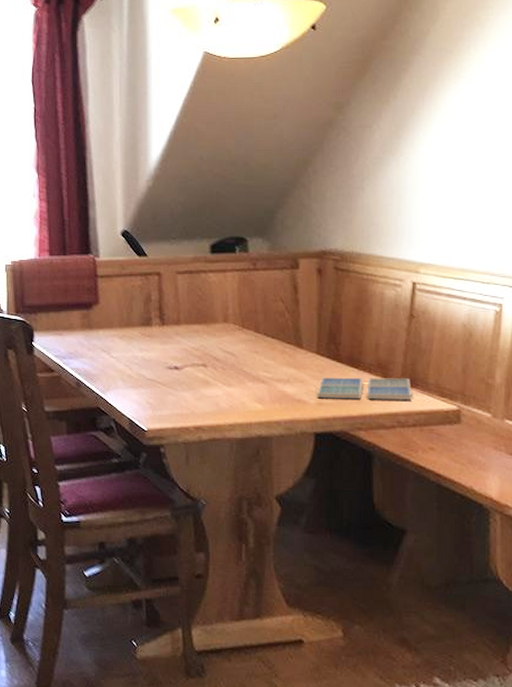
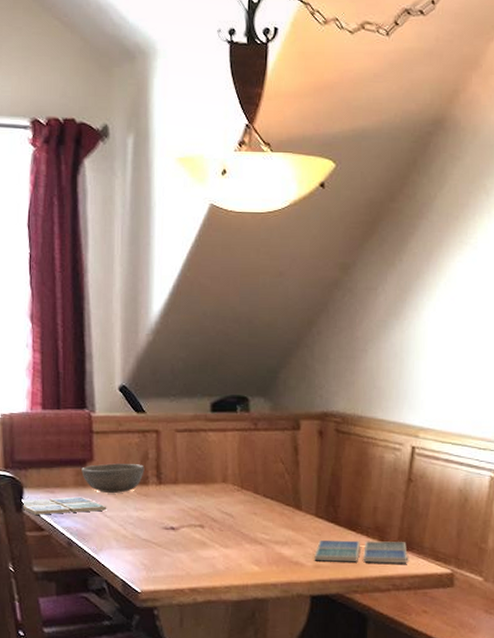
drink coaster: none [32,338,113,357] -> present [21,496,107,515]
bowl: none [88,306,148,334] -> present [81,463,145,493]

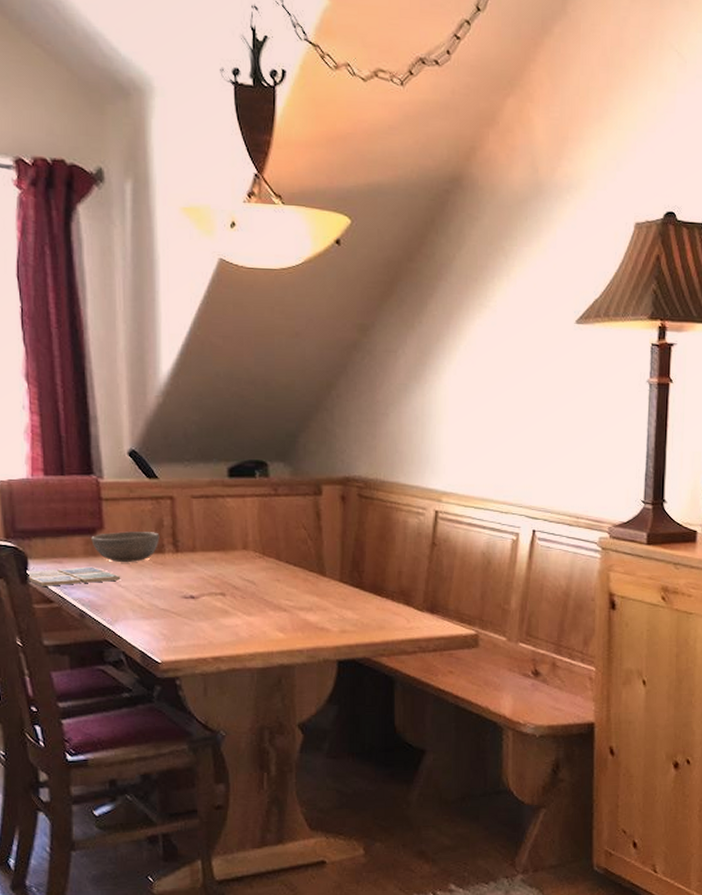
drink coaster: present [314,539,408,563] -> none [340,604,433,626]

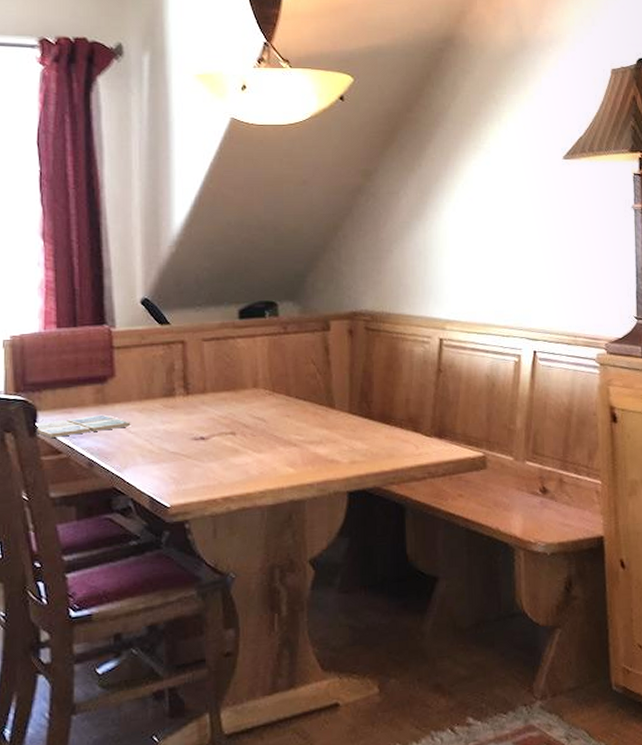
bowl: present [91,531,160,562] -> none [102,376,171,408]

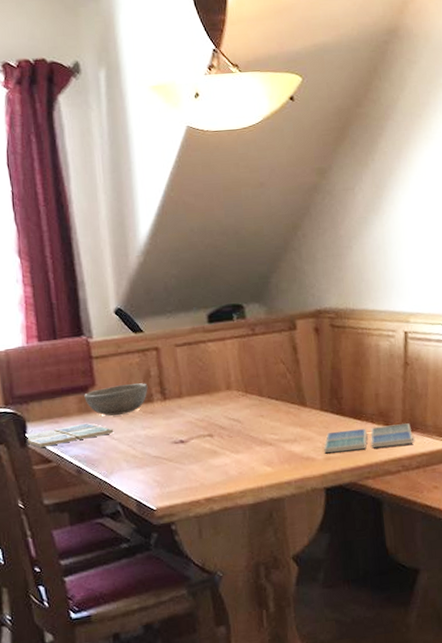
bowl: none [102,376,171,408] -> present [84,383,148,416]
drink coaster: none [350,430,441,457] -> present [324,423,413,454]

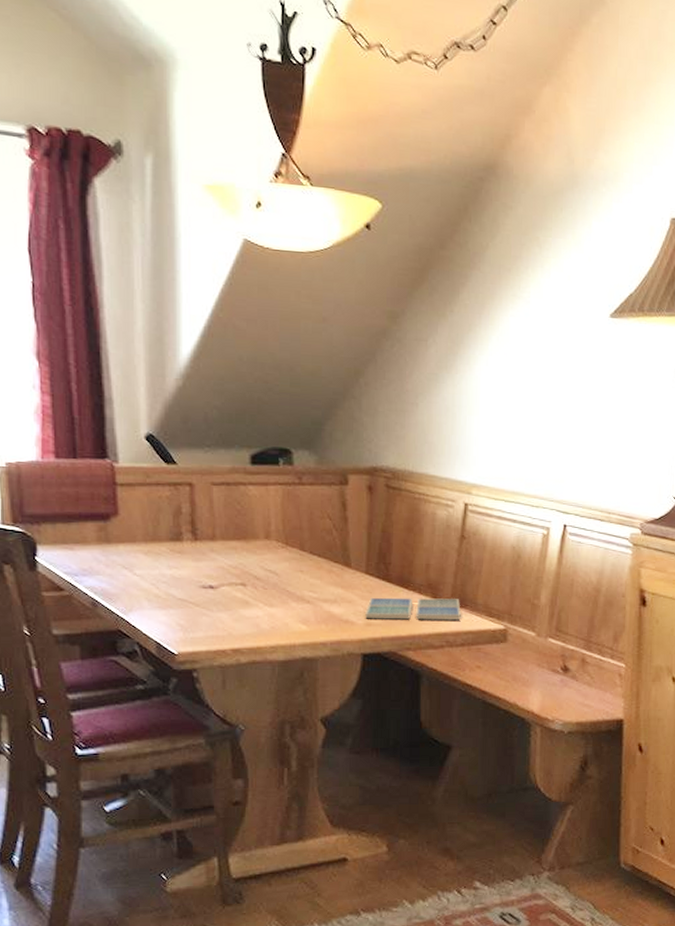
drink coaster: present [25,423,114,448] -> none [35,553,136,574]
bowl: present [84,383,148,416] -> none [105,518,178,550]

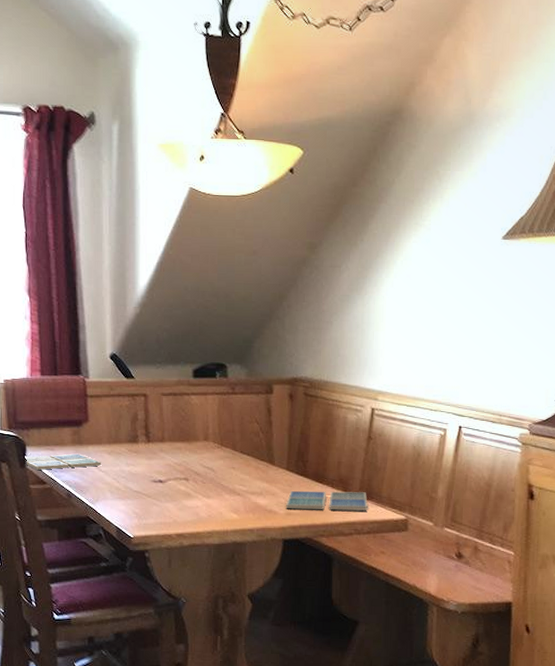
drink coaster: none [35,553,136,574] -> present [25,453,102,470]

